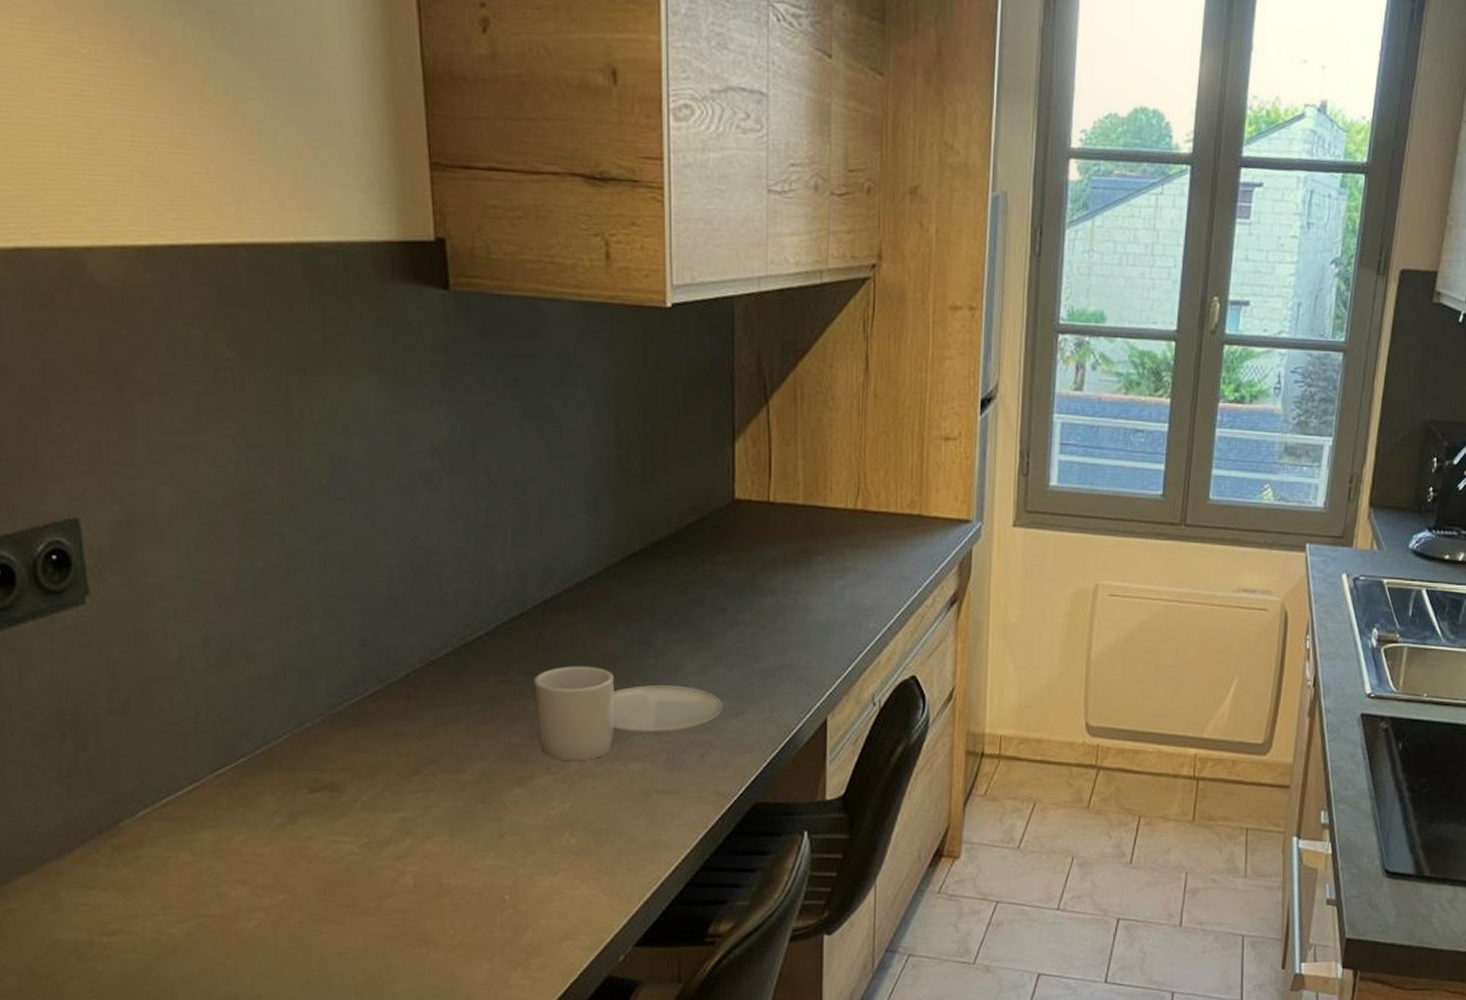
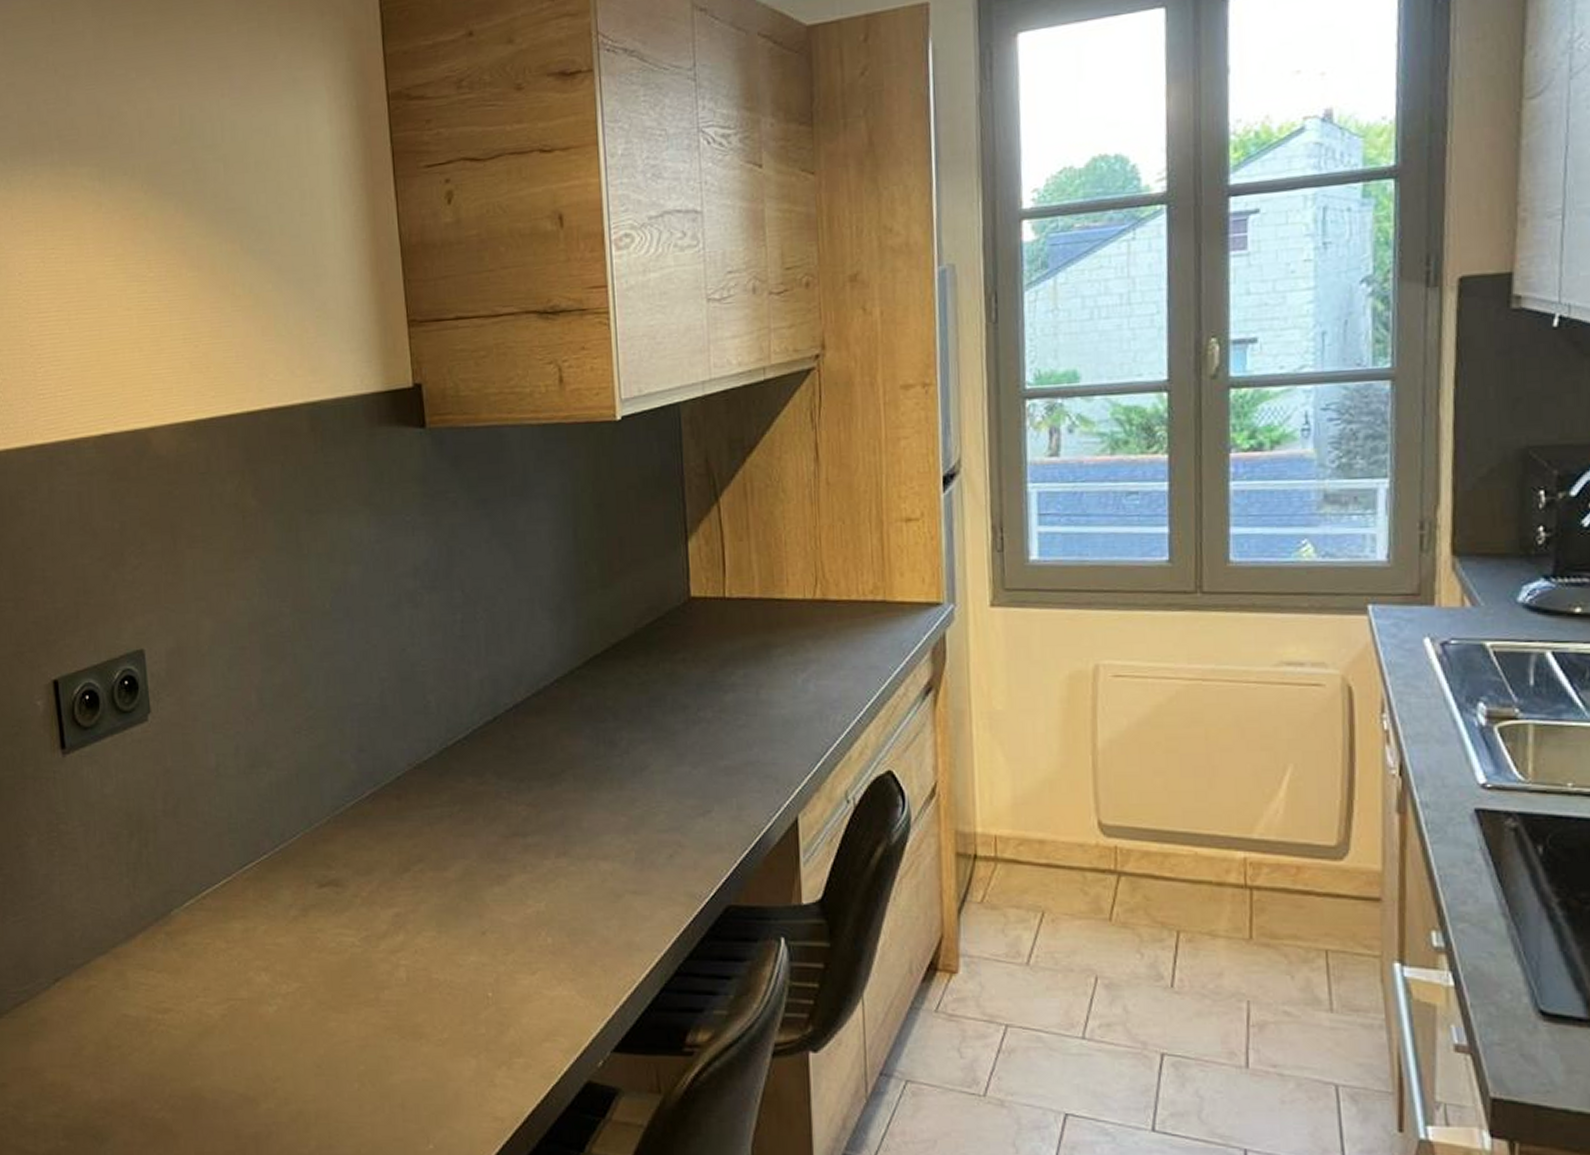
mug: present [534,666,615,762] -> none [508,766,585,861]
plate: present [612,685,723,733] -> none [581,784,689,832]

